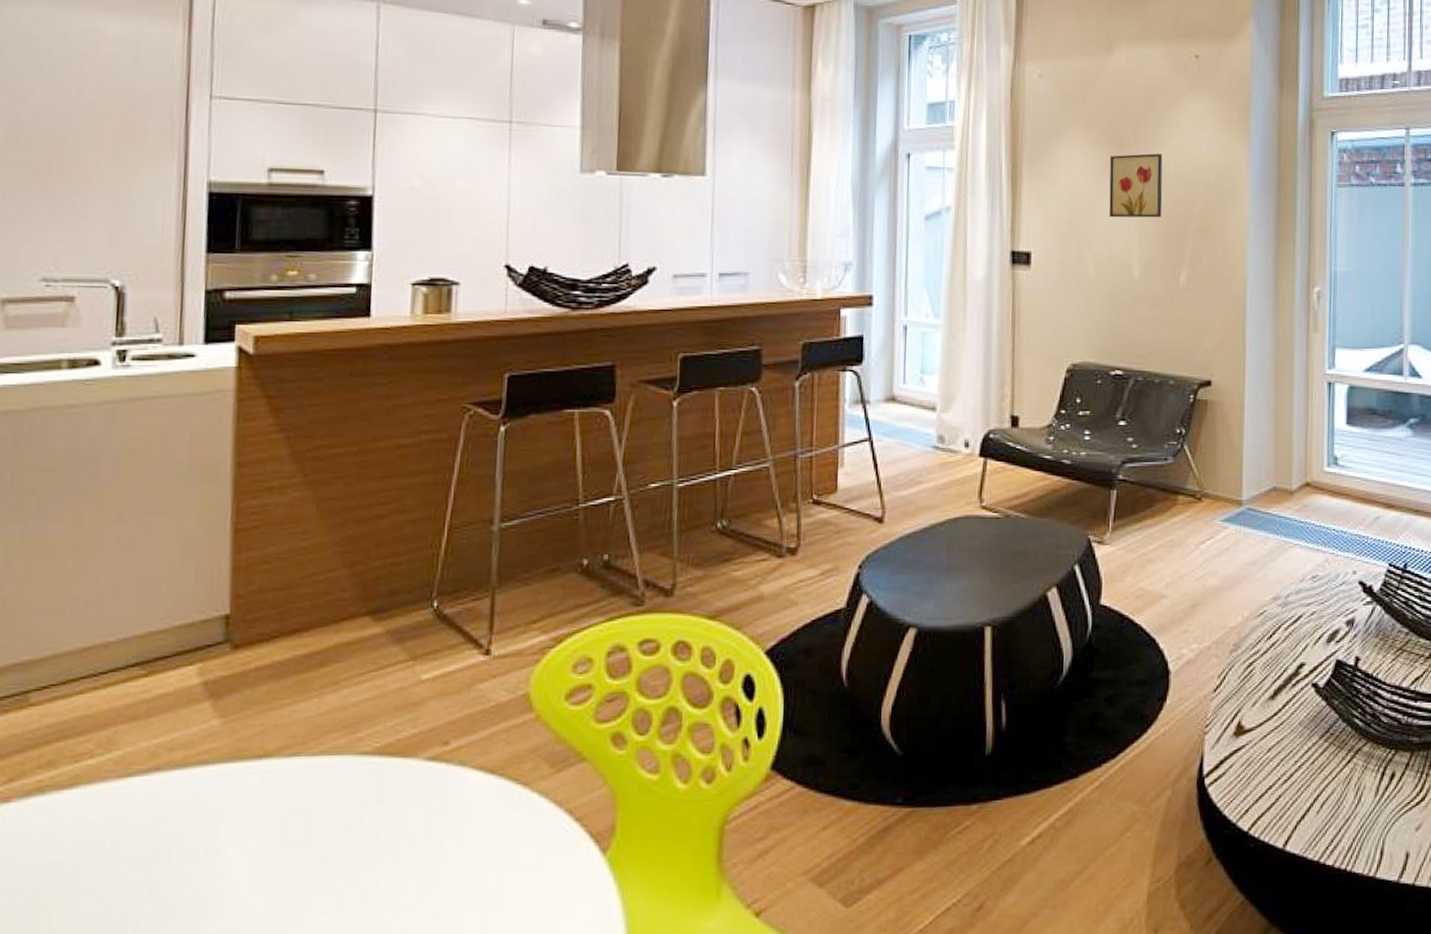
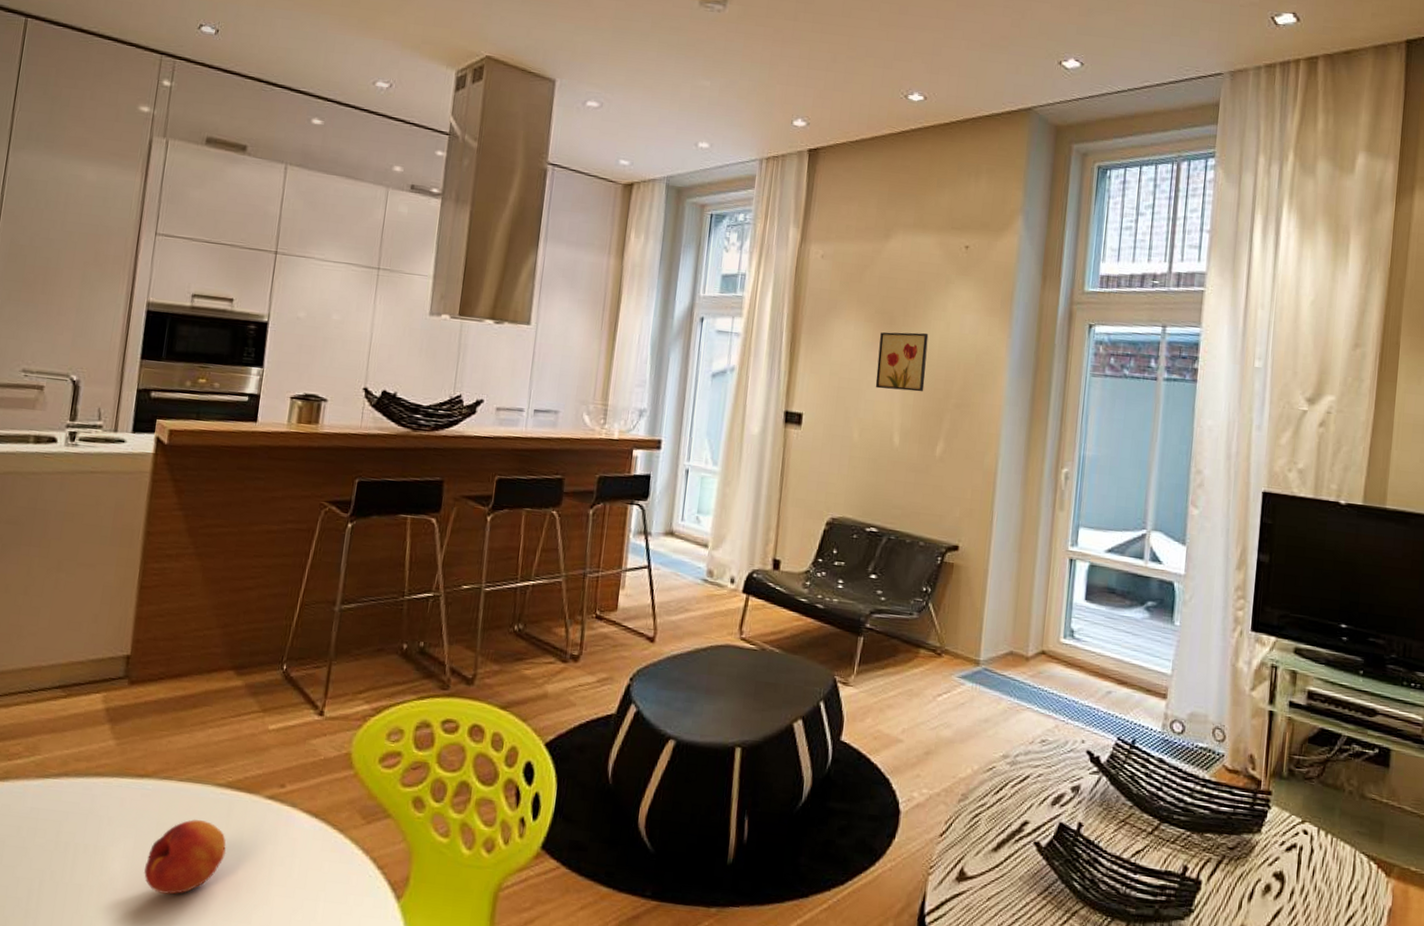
fruit: none [274,797,381,893] -> present [143,818,226,895]

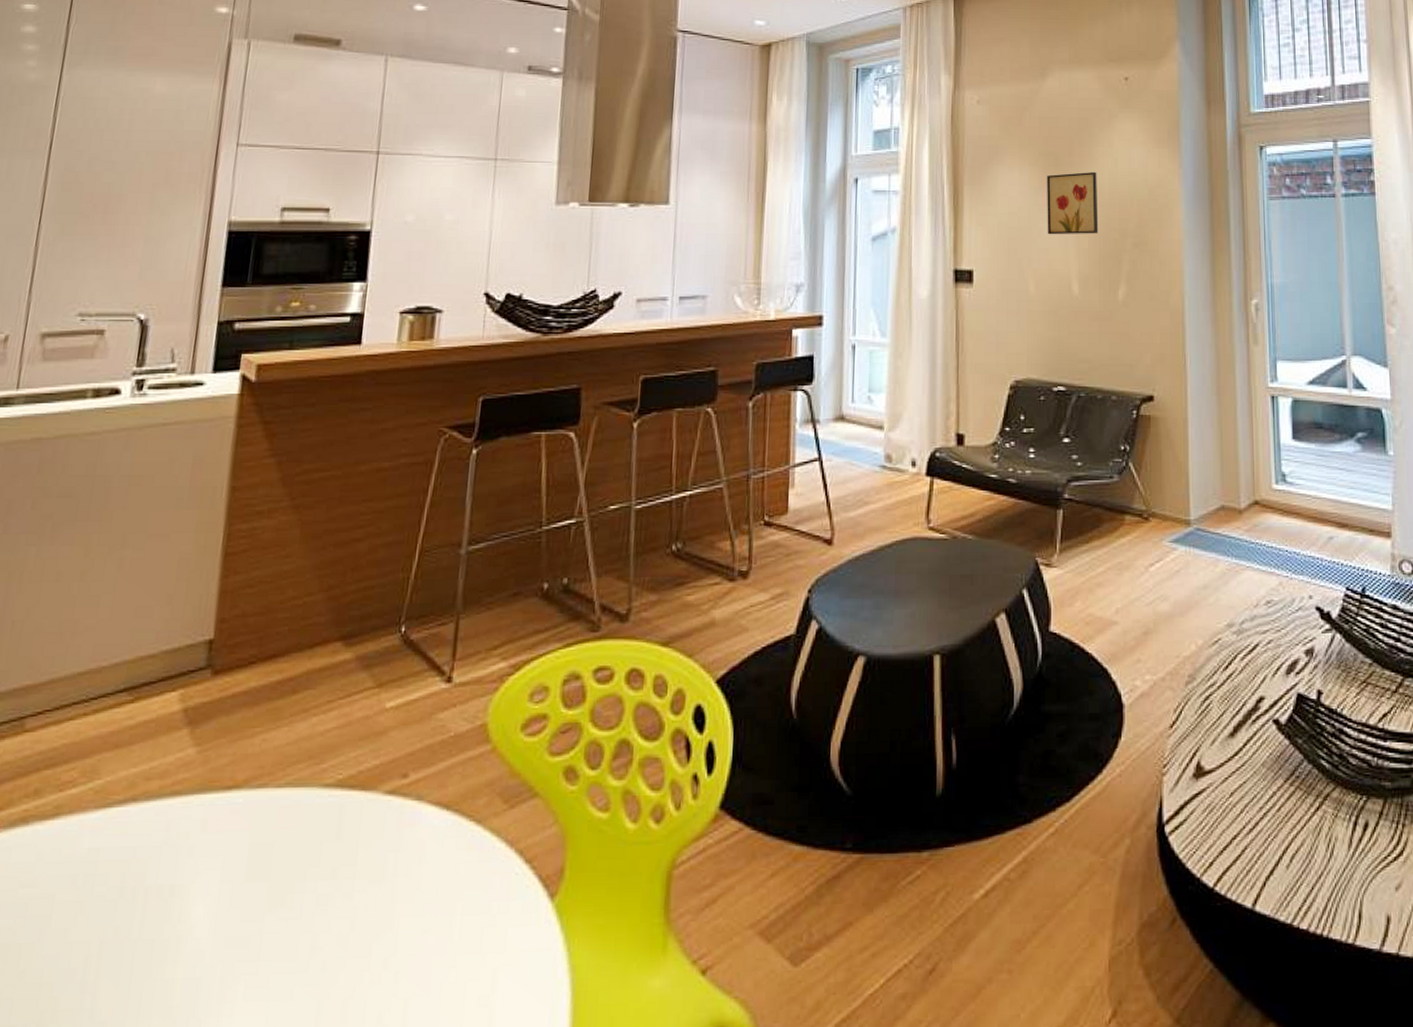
fruit: present [143,818,226,895] -> none [233,832,338,937]

